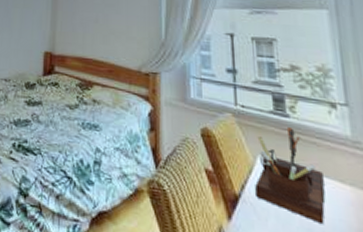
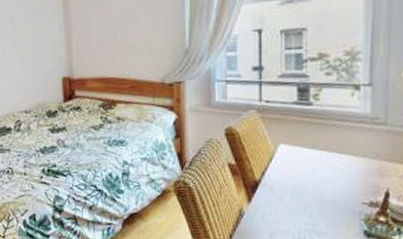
desk organizer: present [255,127,326,225] -> none [275,115,339,194]

